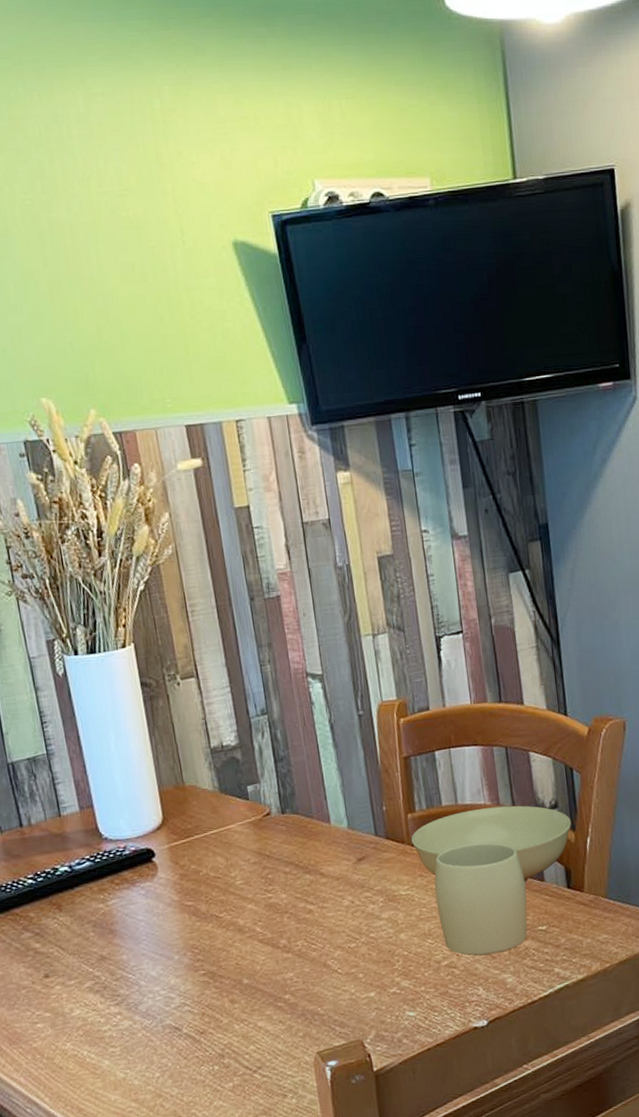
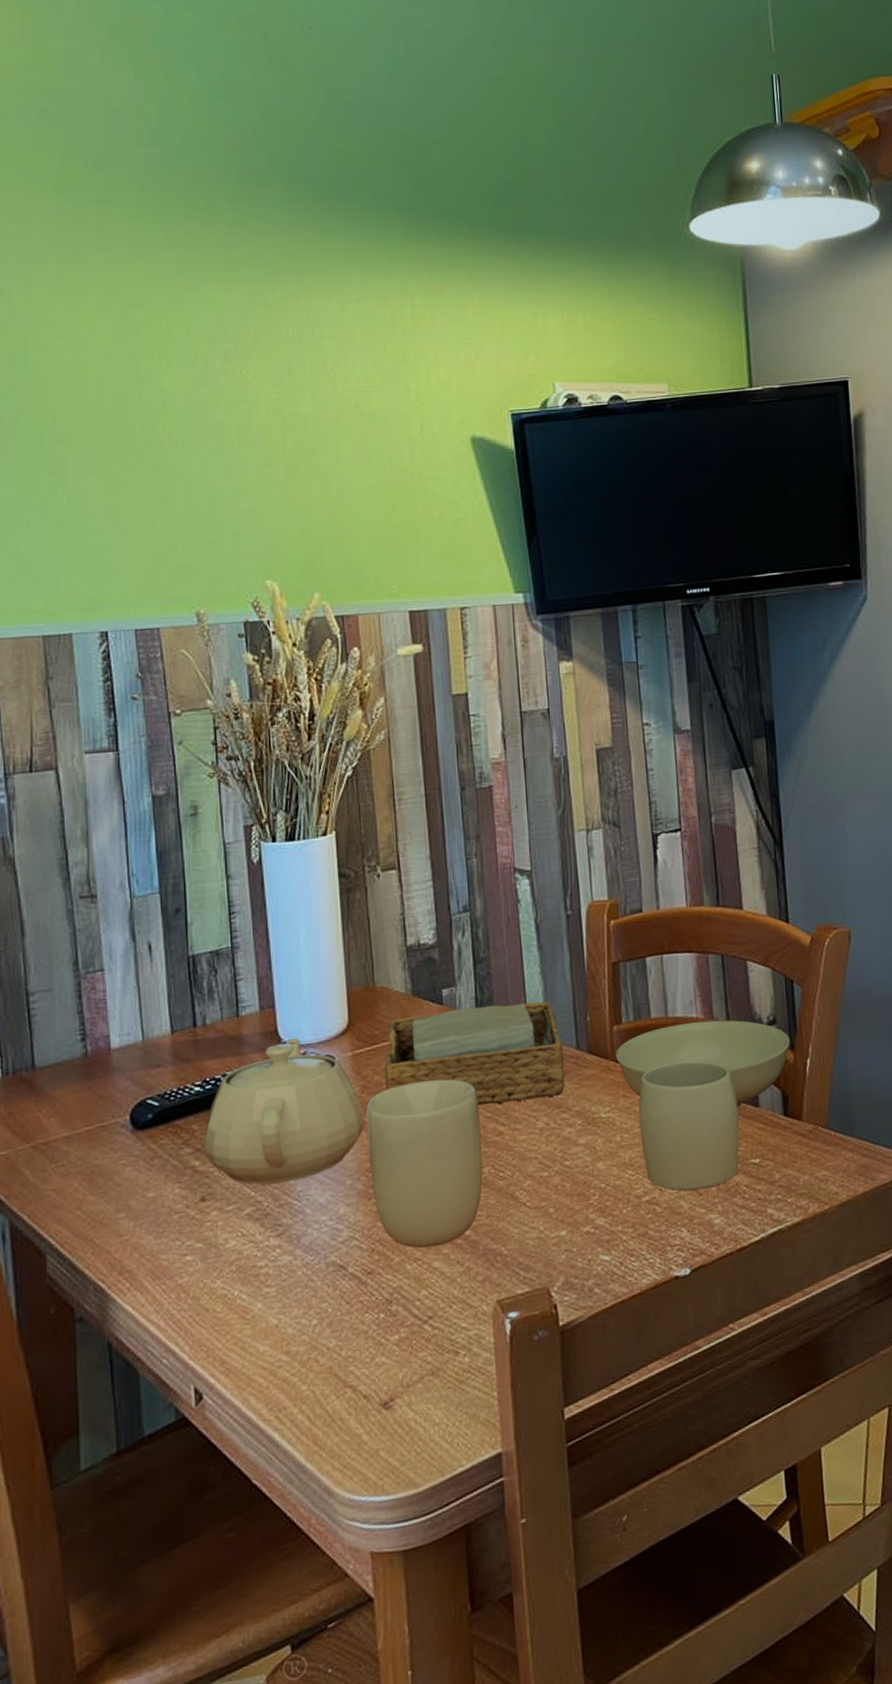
teapot: none [41,833,186,962] -> present [204,1037,365,1185]
cup: none [186,865,297,1011] -> present [366,1079,483,1248]
napkin holder: none [199,794,367,888] -> present [385,1002,566,1106]

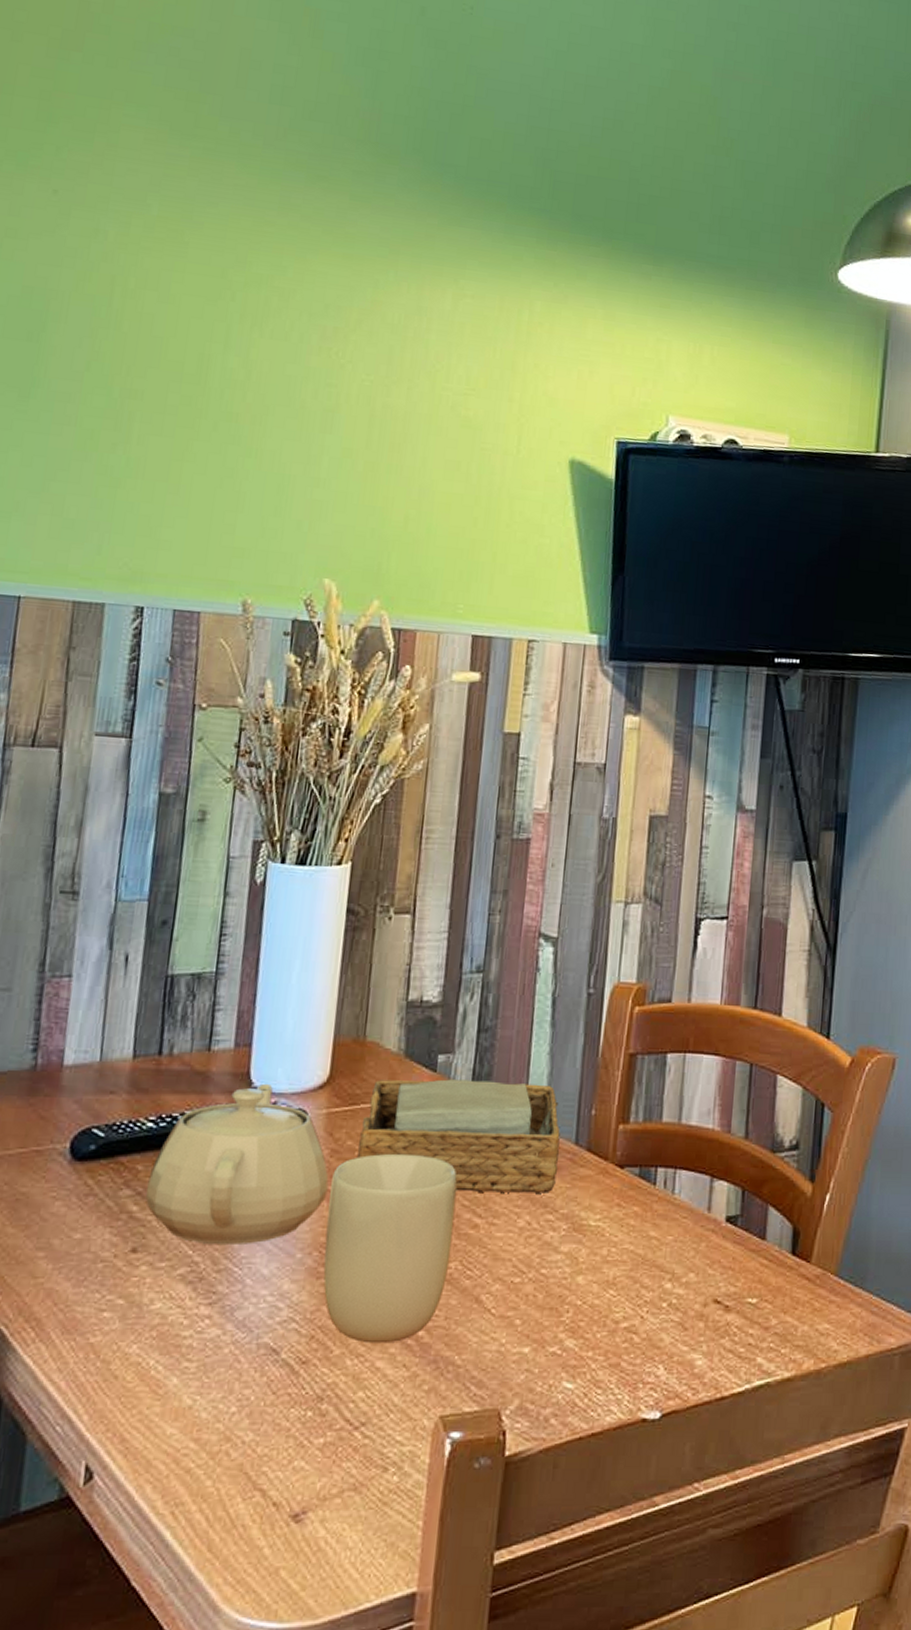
bowl: present [615,1020,791,1108] -> none [616,1133,812,1238]
mug: present [638,1060,740,1191] -> none [629,1176,743,1324]

